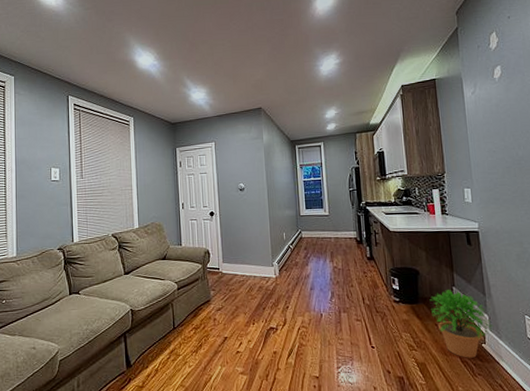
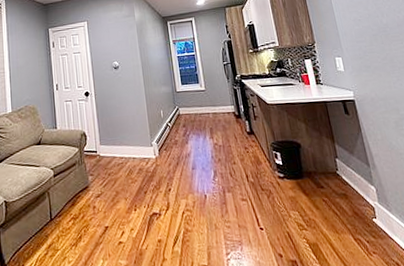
potted plant: present [429,289,494,358] -> none [314,161,382,235]

